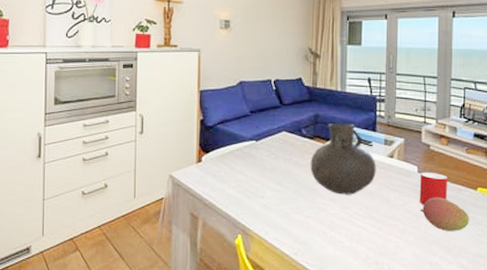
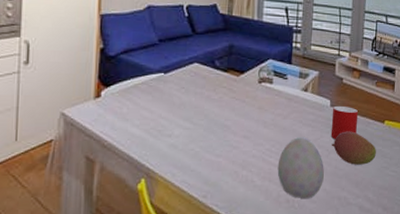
vase: present [310,123,376,195] -> none [223,54,291,131]
decorative egg: none [365,202,413,262] -> present [277,137,324,199]

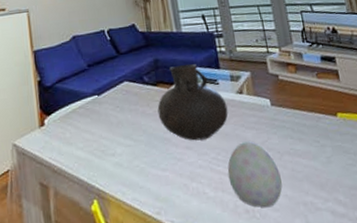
vase: none [223,54,291,131] -> present [157,64,228,141]
cup: present [330,105,359,140] -> none [274,103,307,140]
fruit: present [331,131,376,165] -> none [281,129,337,166]

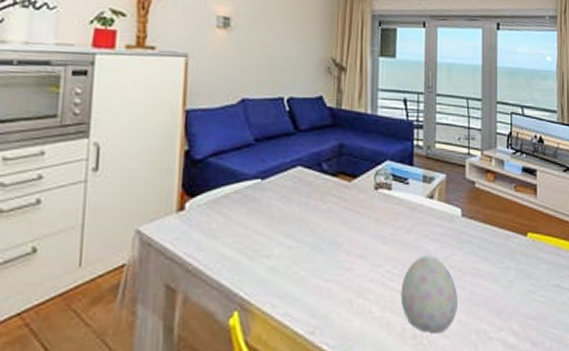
vase: present [157,64,228,141] -> none [332,155,414,249]

